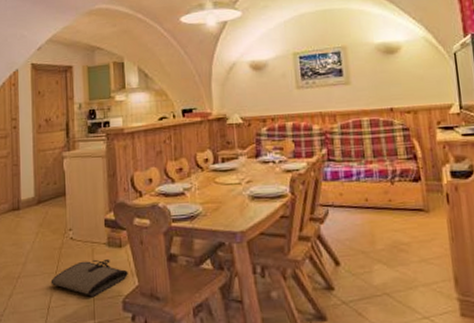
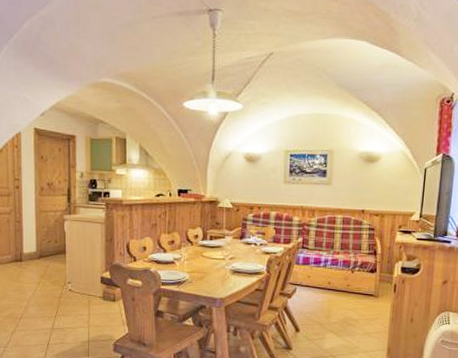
tool roll: present [50,258,128,296] -> none [50,309,120,338]

